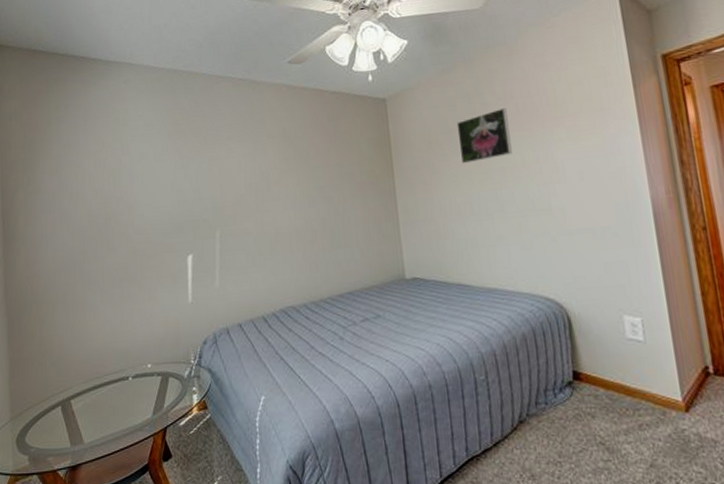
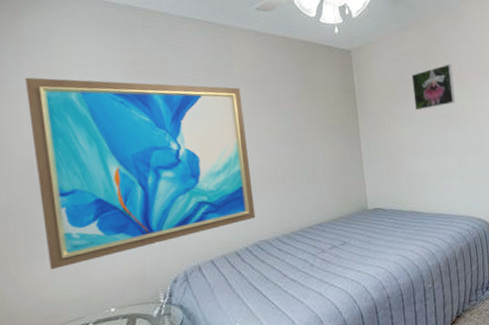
wall art: none [89,140,284,321] -> present [25,77,256,270]

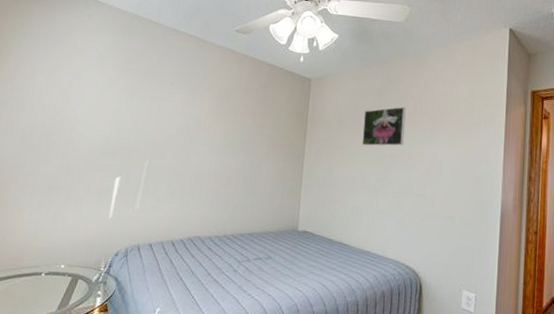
wall art: present [25,77,256,270] -> none [25,60,208,220]

